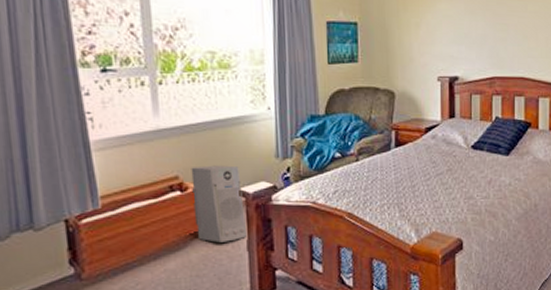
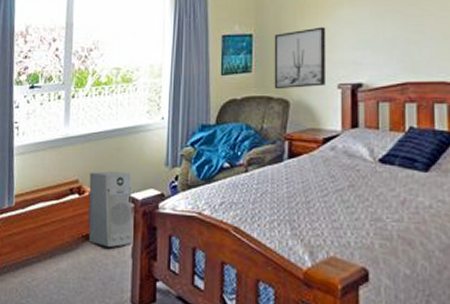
wall art: none [378,19,428,81] -> present [274,26,327,90]

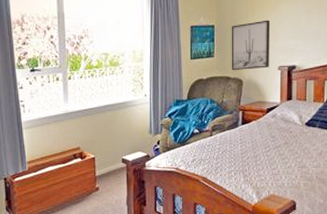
air purifier: present [87,171,133,247] -> none [88,139,127,198]

